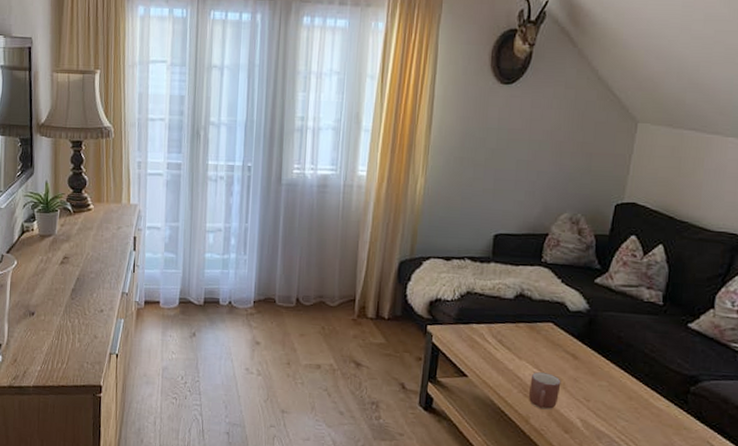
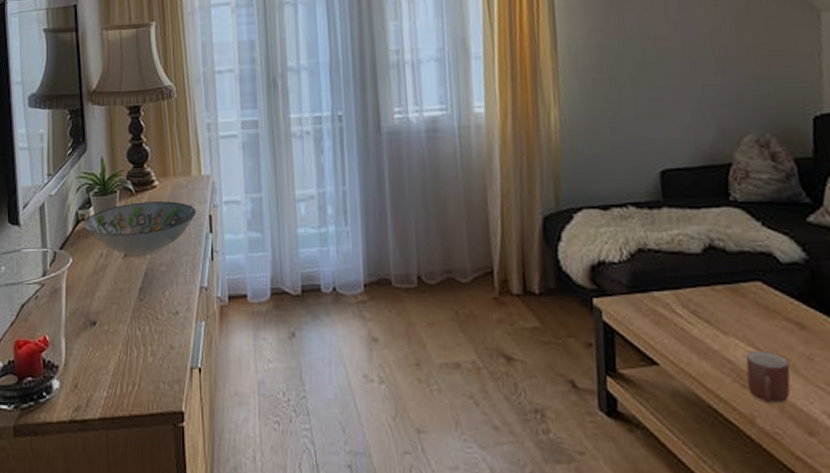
decorative bowl: none [28,221,124,265] -> present [83,201,197,257]

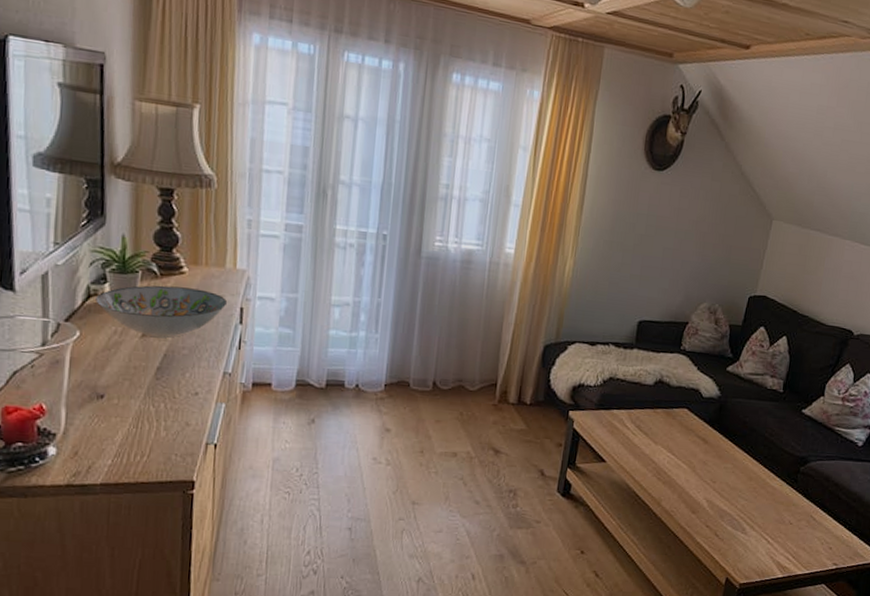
mug: present [745,351,791,404] -> none [661,456,692,492]

